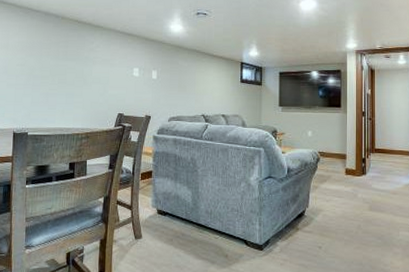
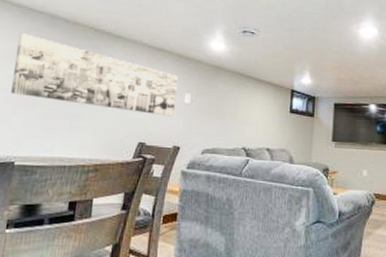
wall art: none [21,29,146,91] -> present [11,33,178,117]

